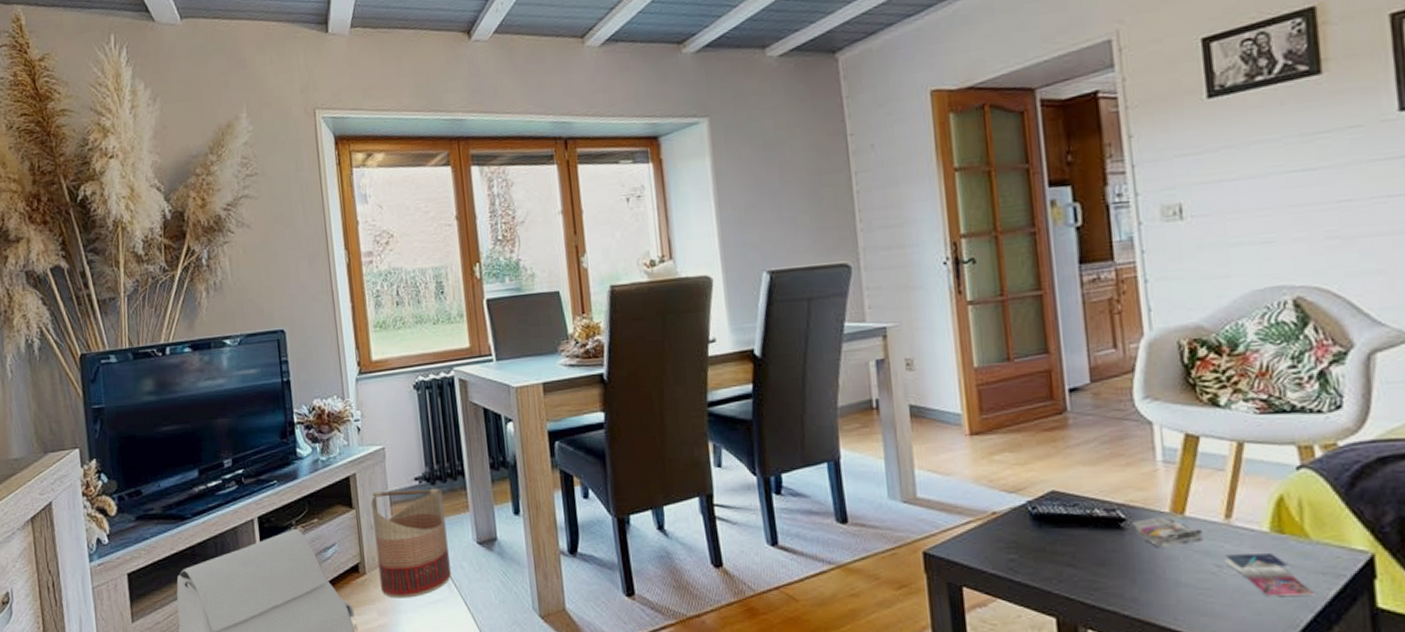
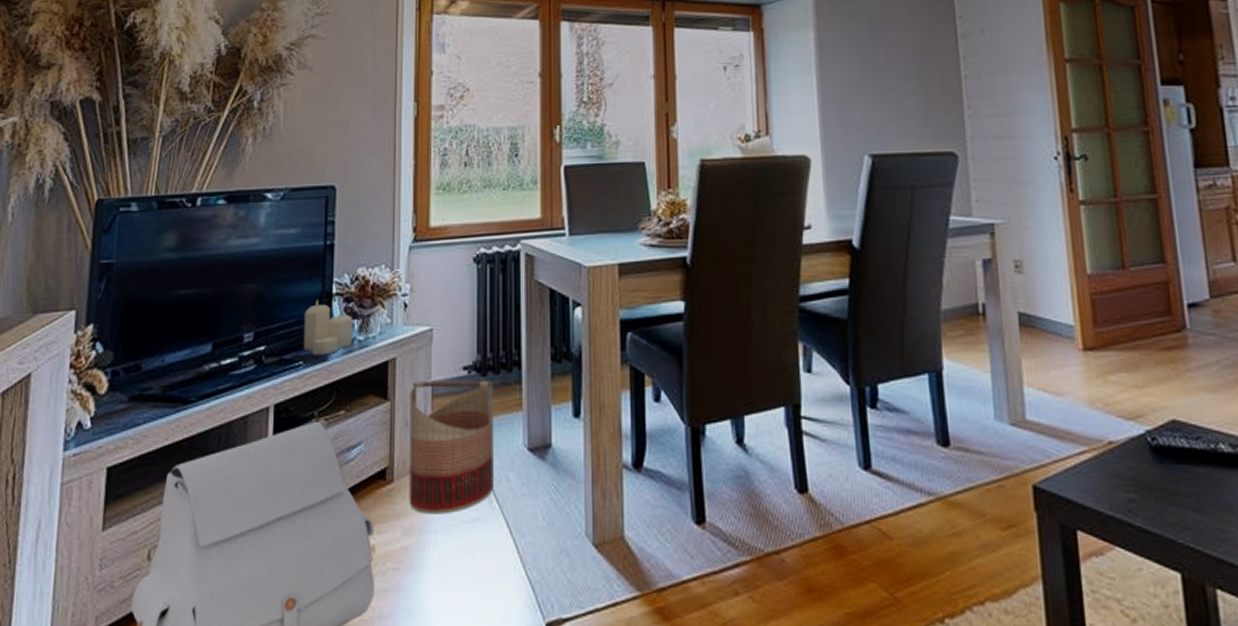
candle: none [272,428,317,475] -> present [303,299,352,355]

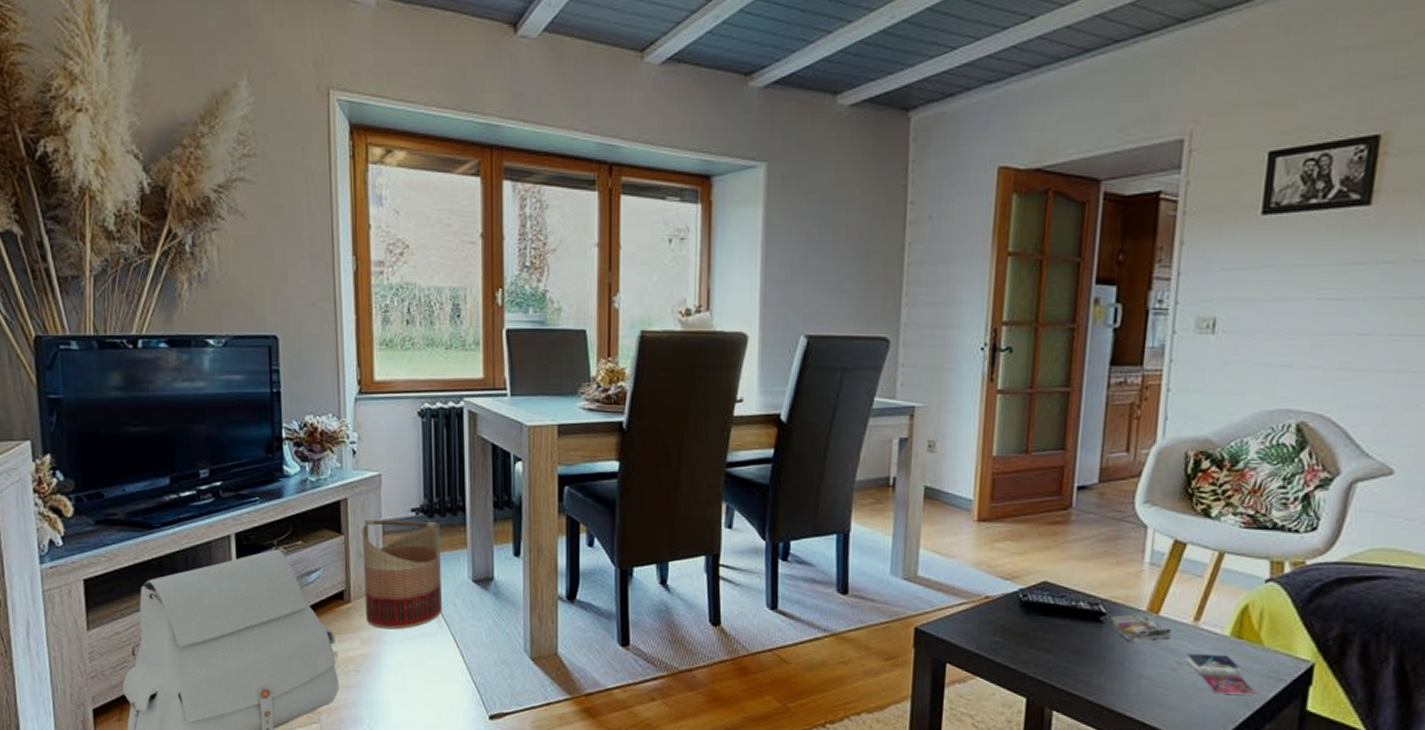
candle: present [303,299,352,355] -> none [256,442,305,493]

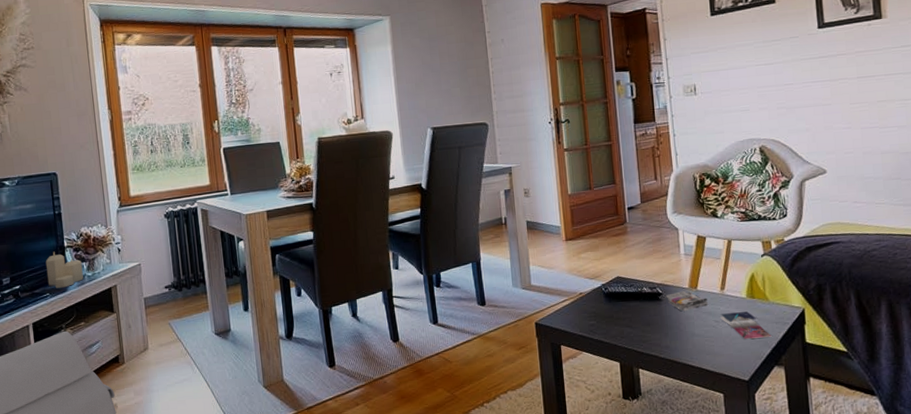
candle: none [256,442,305,493] -> present [45,251,84,289]
basket: present [362,519,442,630] -> none [129,294,194,381]

